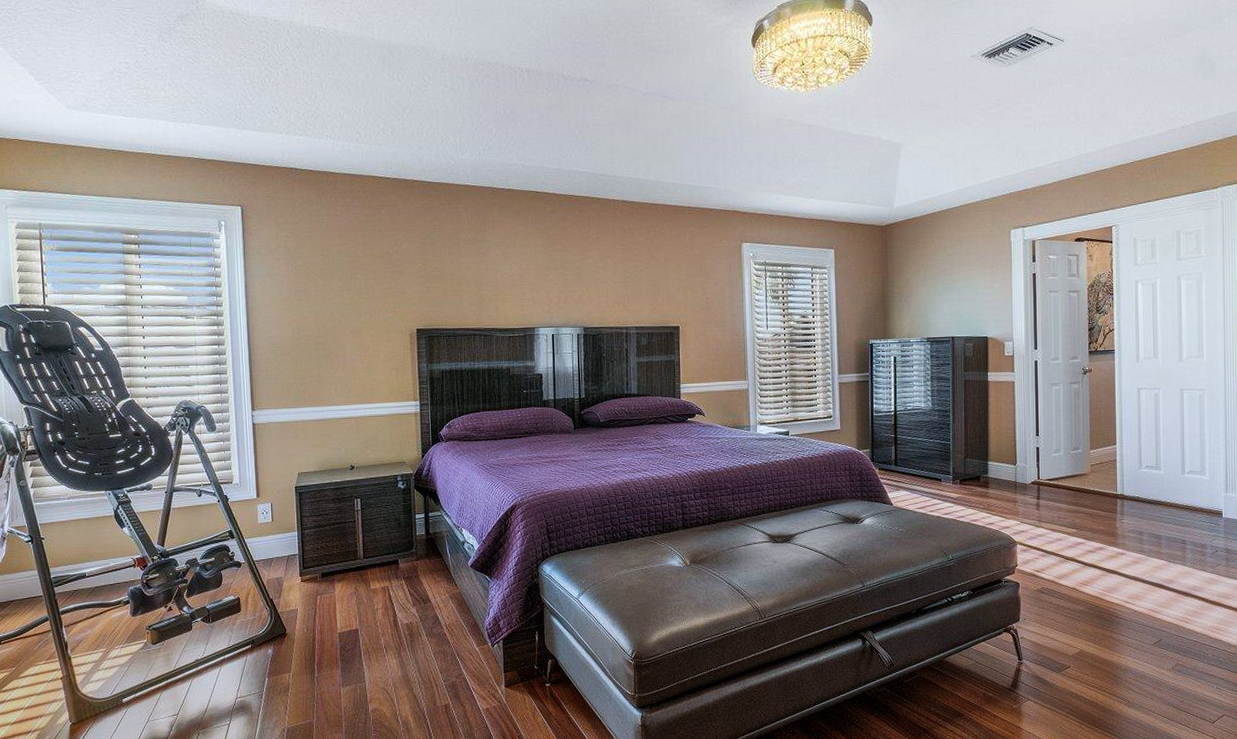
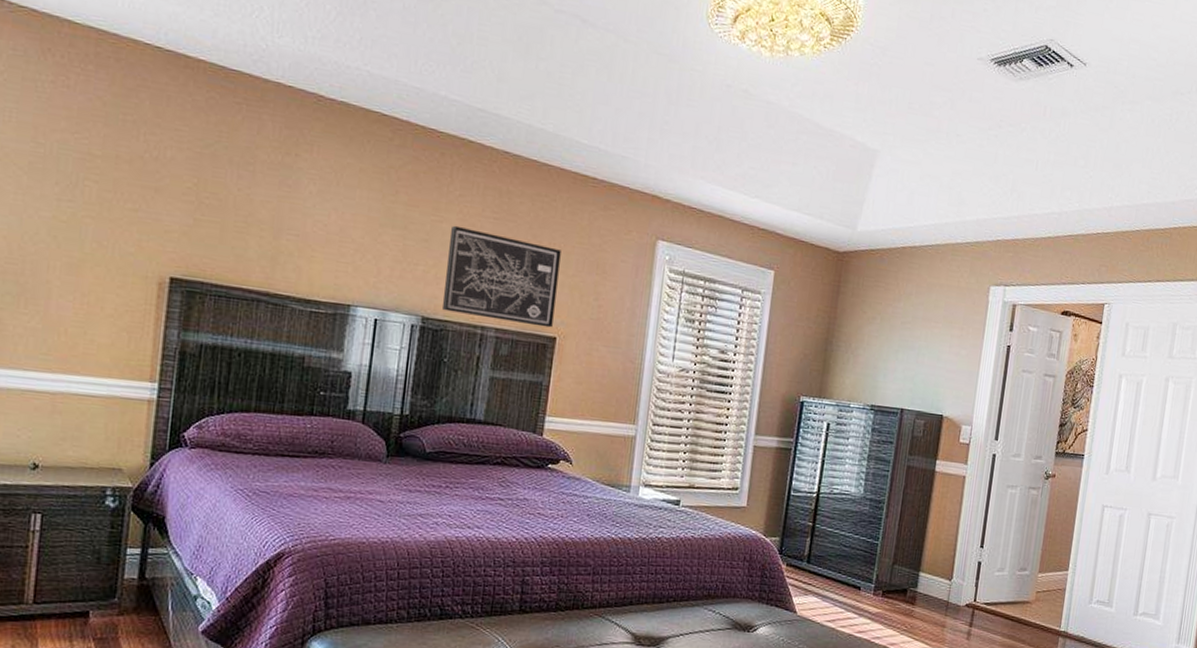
wall art: none [594,259,675,321] -> present [443,225,561,328]

